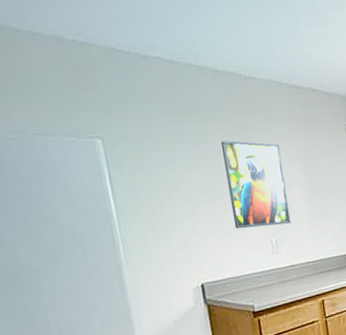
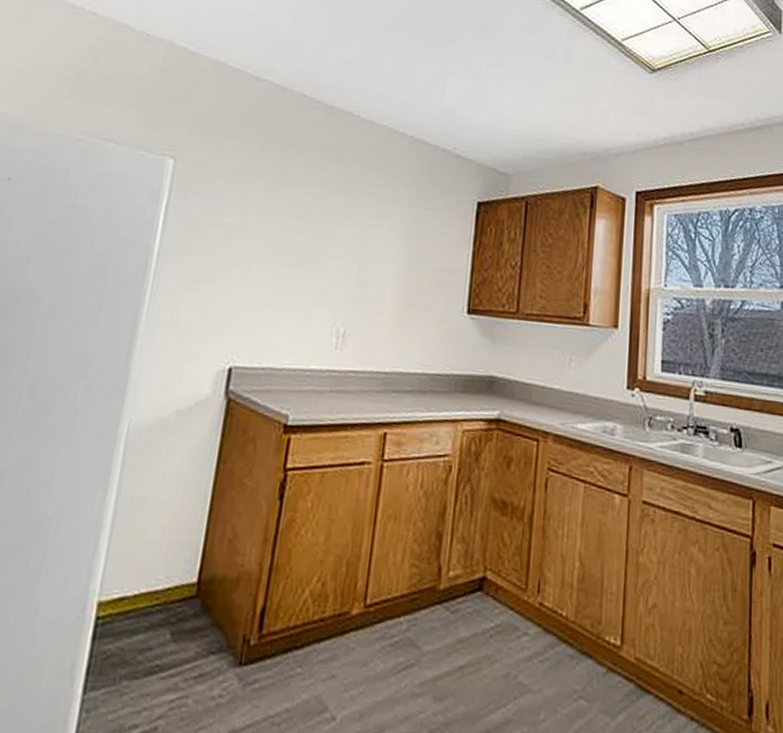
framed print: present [221,141,291,229] -> none [296,189,383,312]

